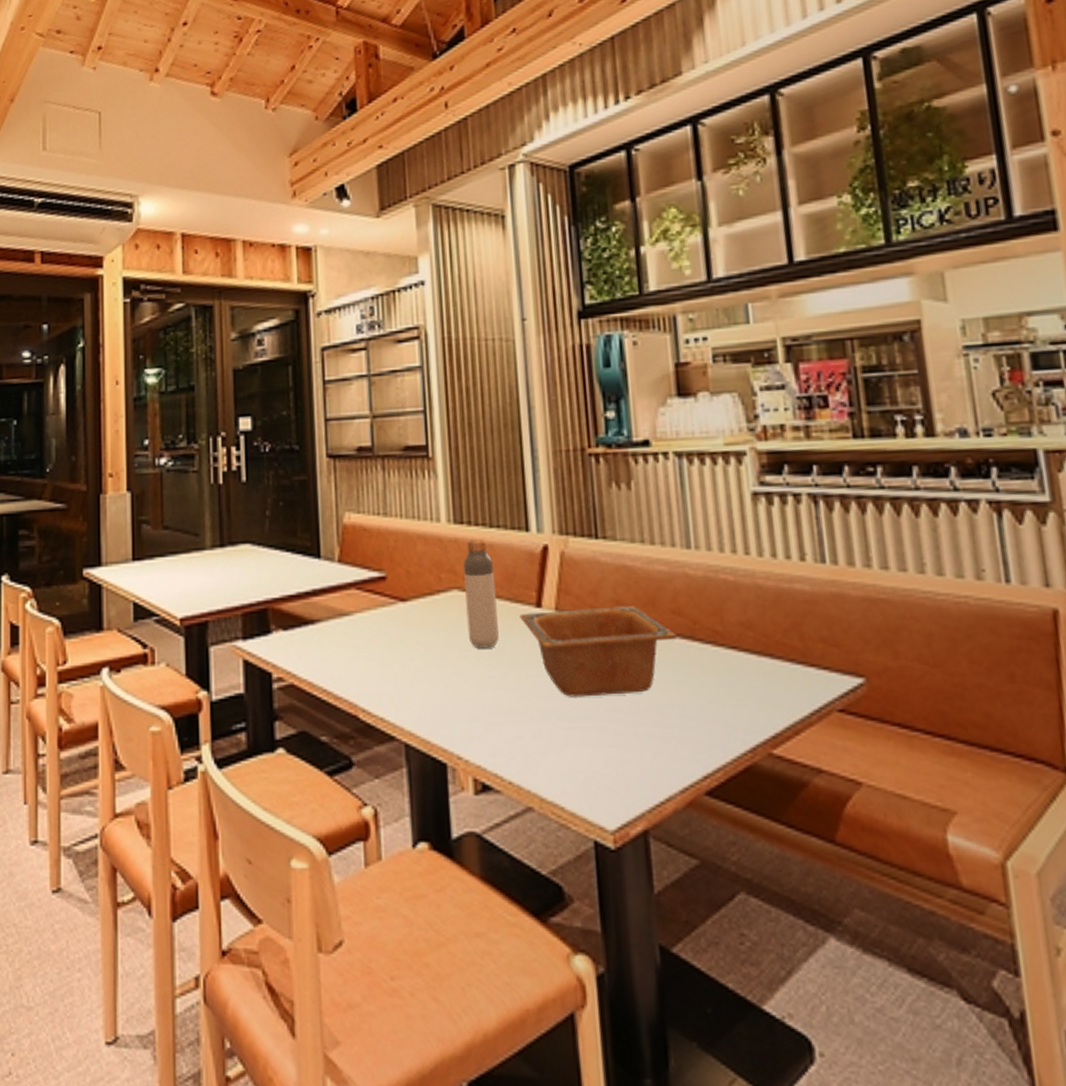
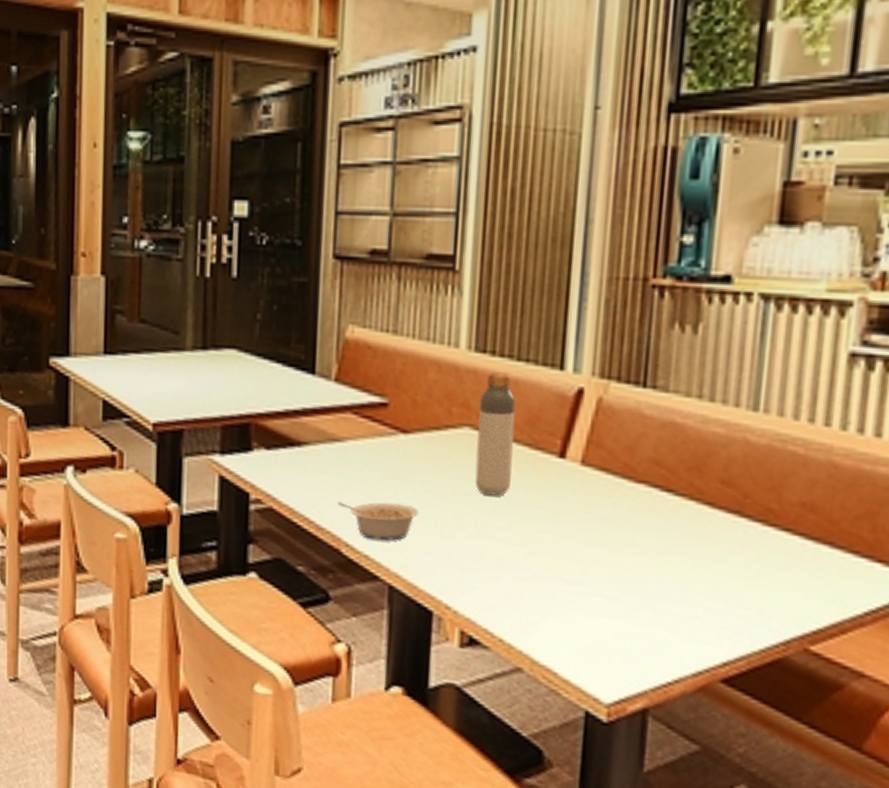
legume: none [351,666,424,703] -> present [337,502,419,541]
serving bowl: present [520,606,677,697] -> none [538,462,722,566]

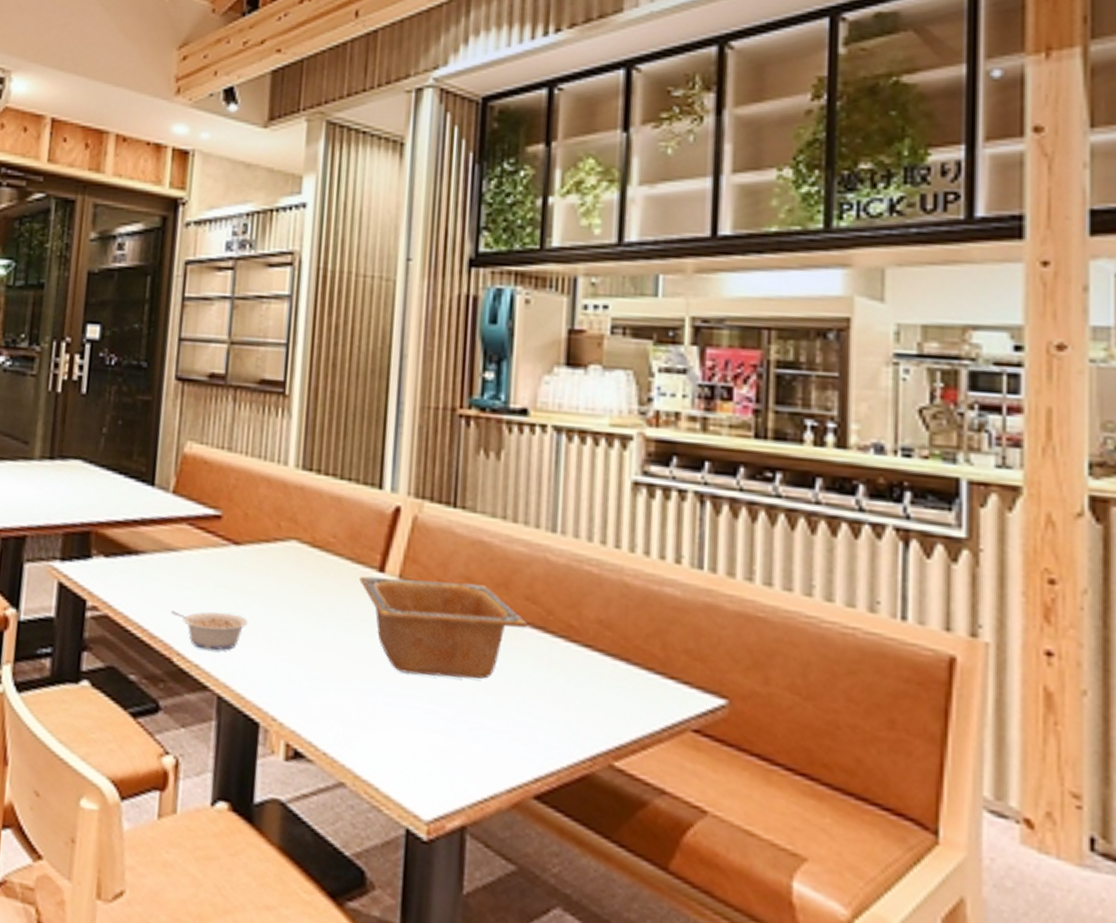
bottle: present [475,372,516,496] -> none [301,489,340,608]
serving bowl: none [538,462,722,566] -> present [359,576,527,679]

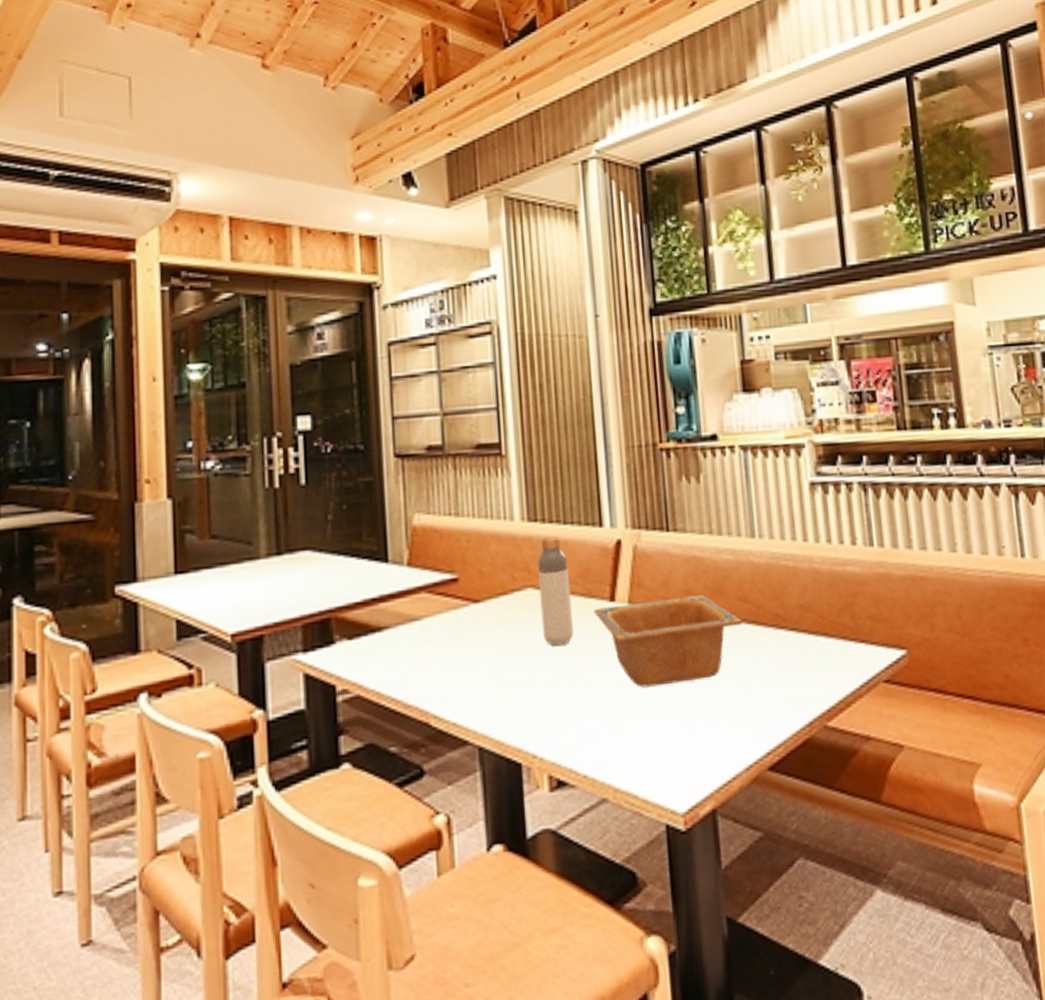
legume: present [170,610,248,651] -> none [421,668,498,707]
bottle: none [301,489,340,608] -> present [538,536,573,646]

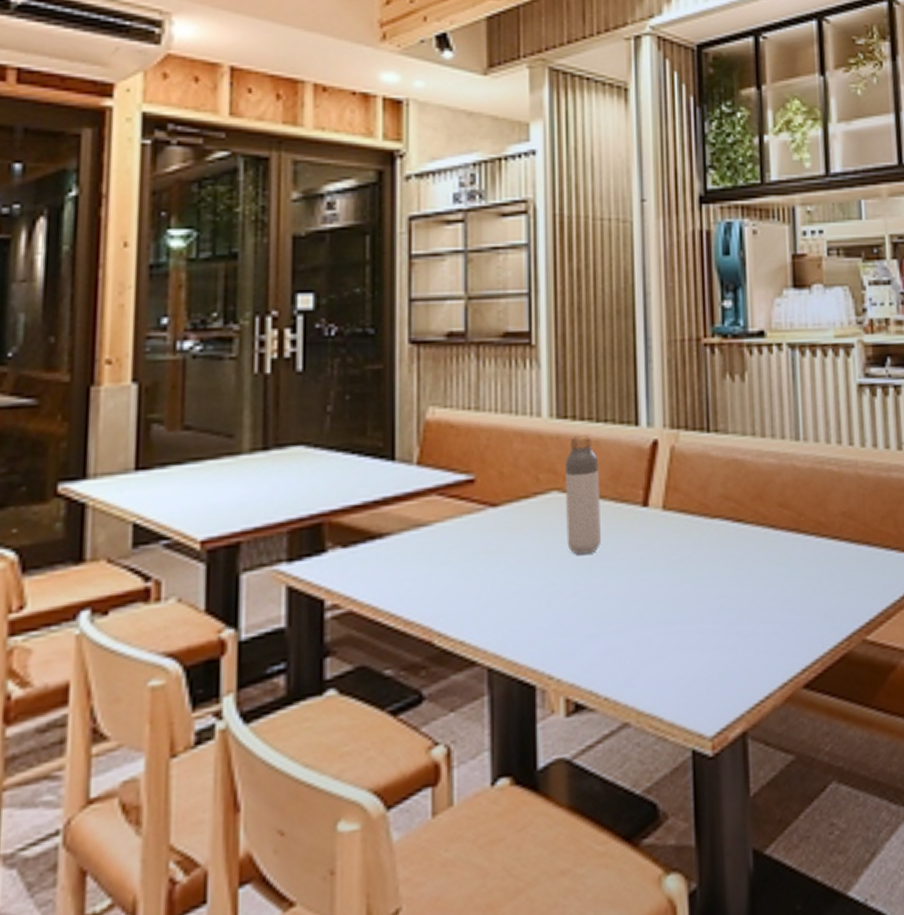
serving bowl: present [594,595,743,687] -> none [624,500,783,600]

